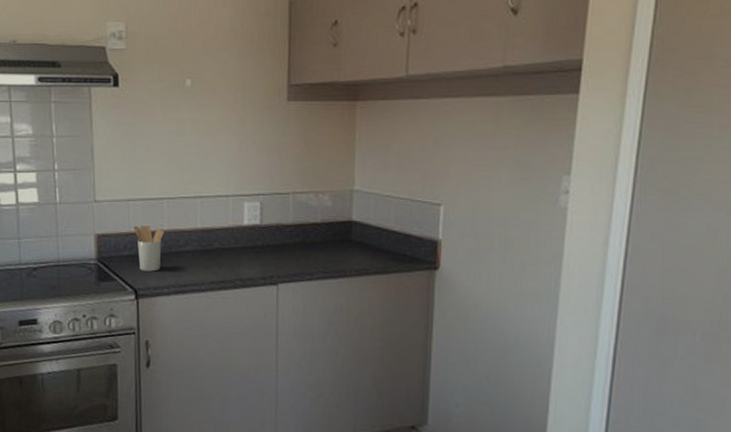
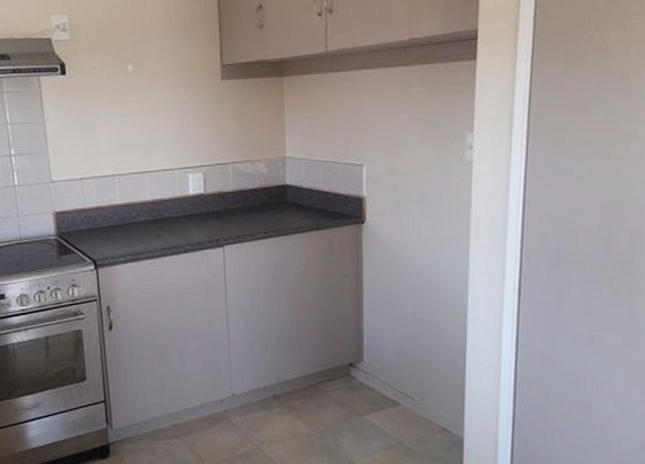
utensil holder: present [133,225,164,272] -> none [88,201,117,243]

